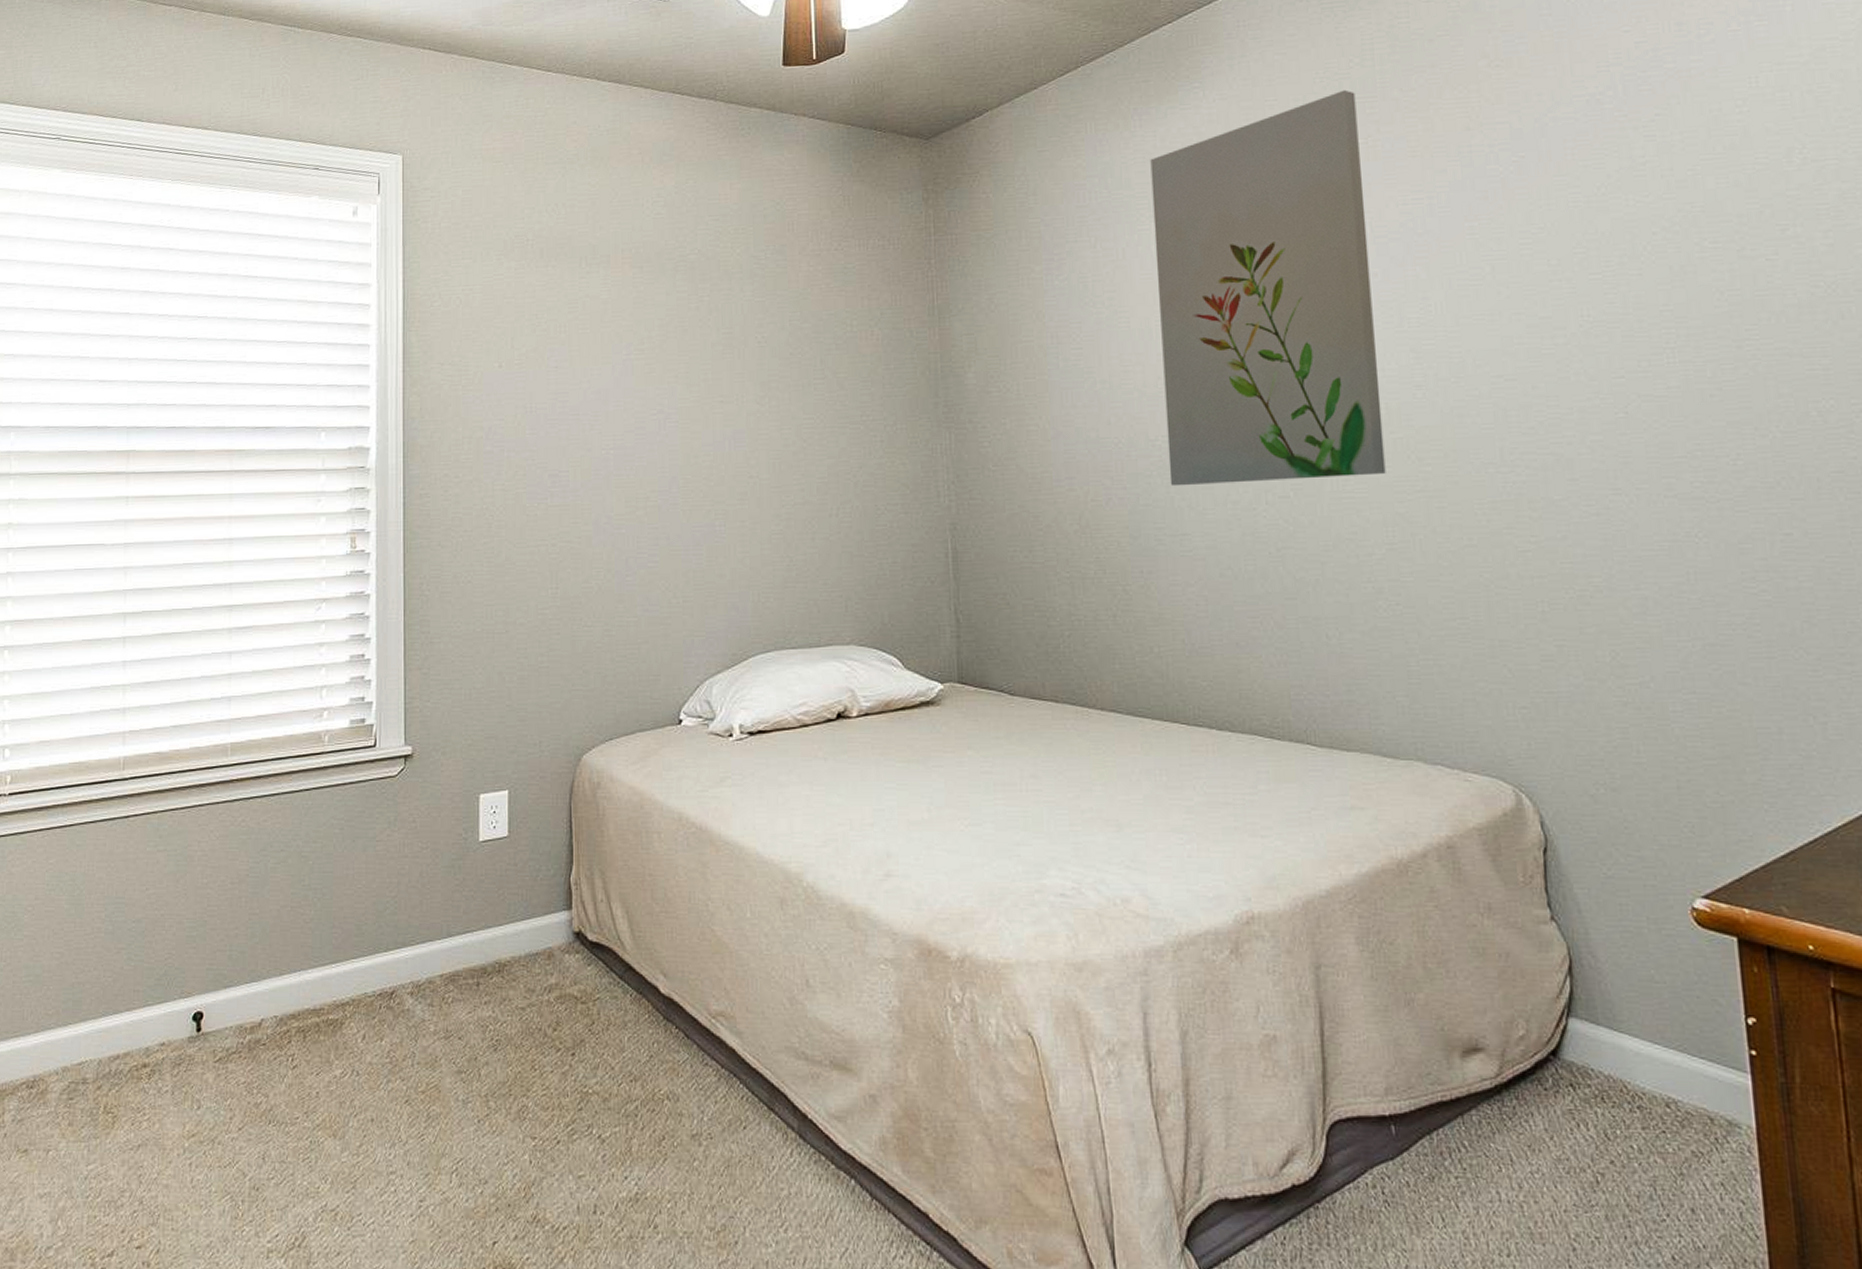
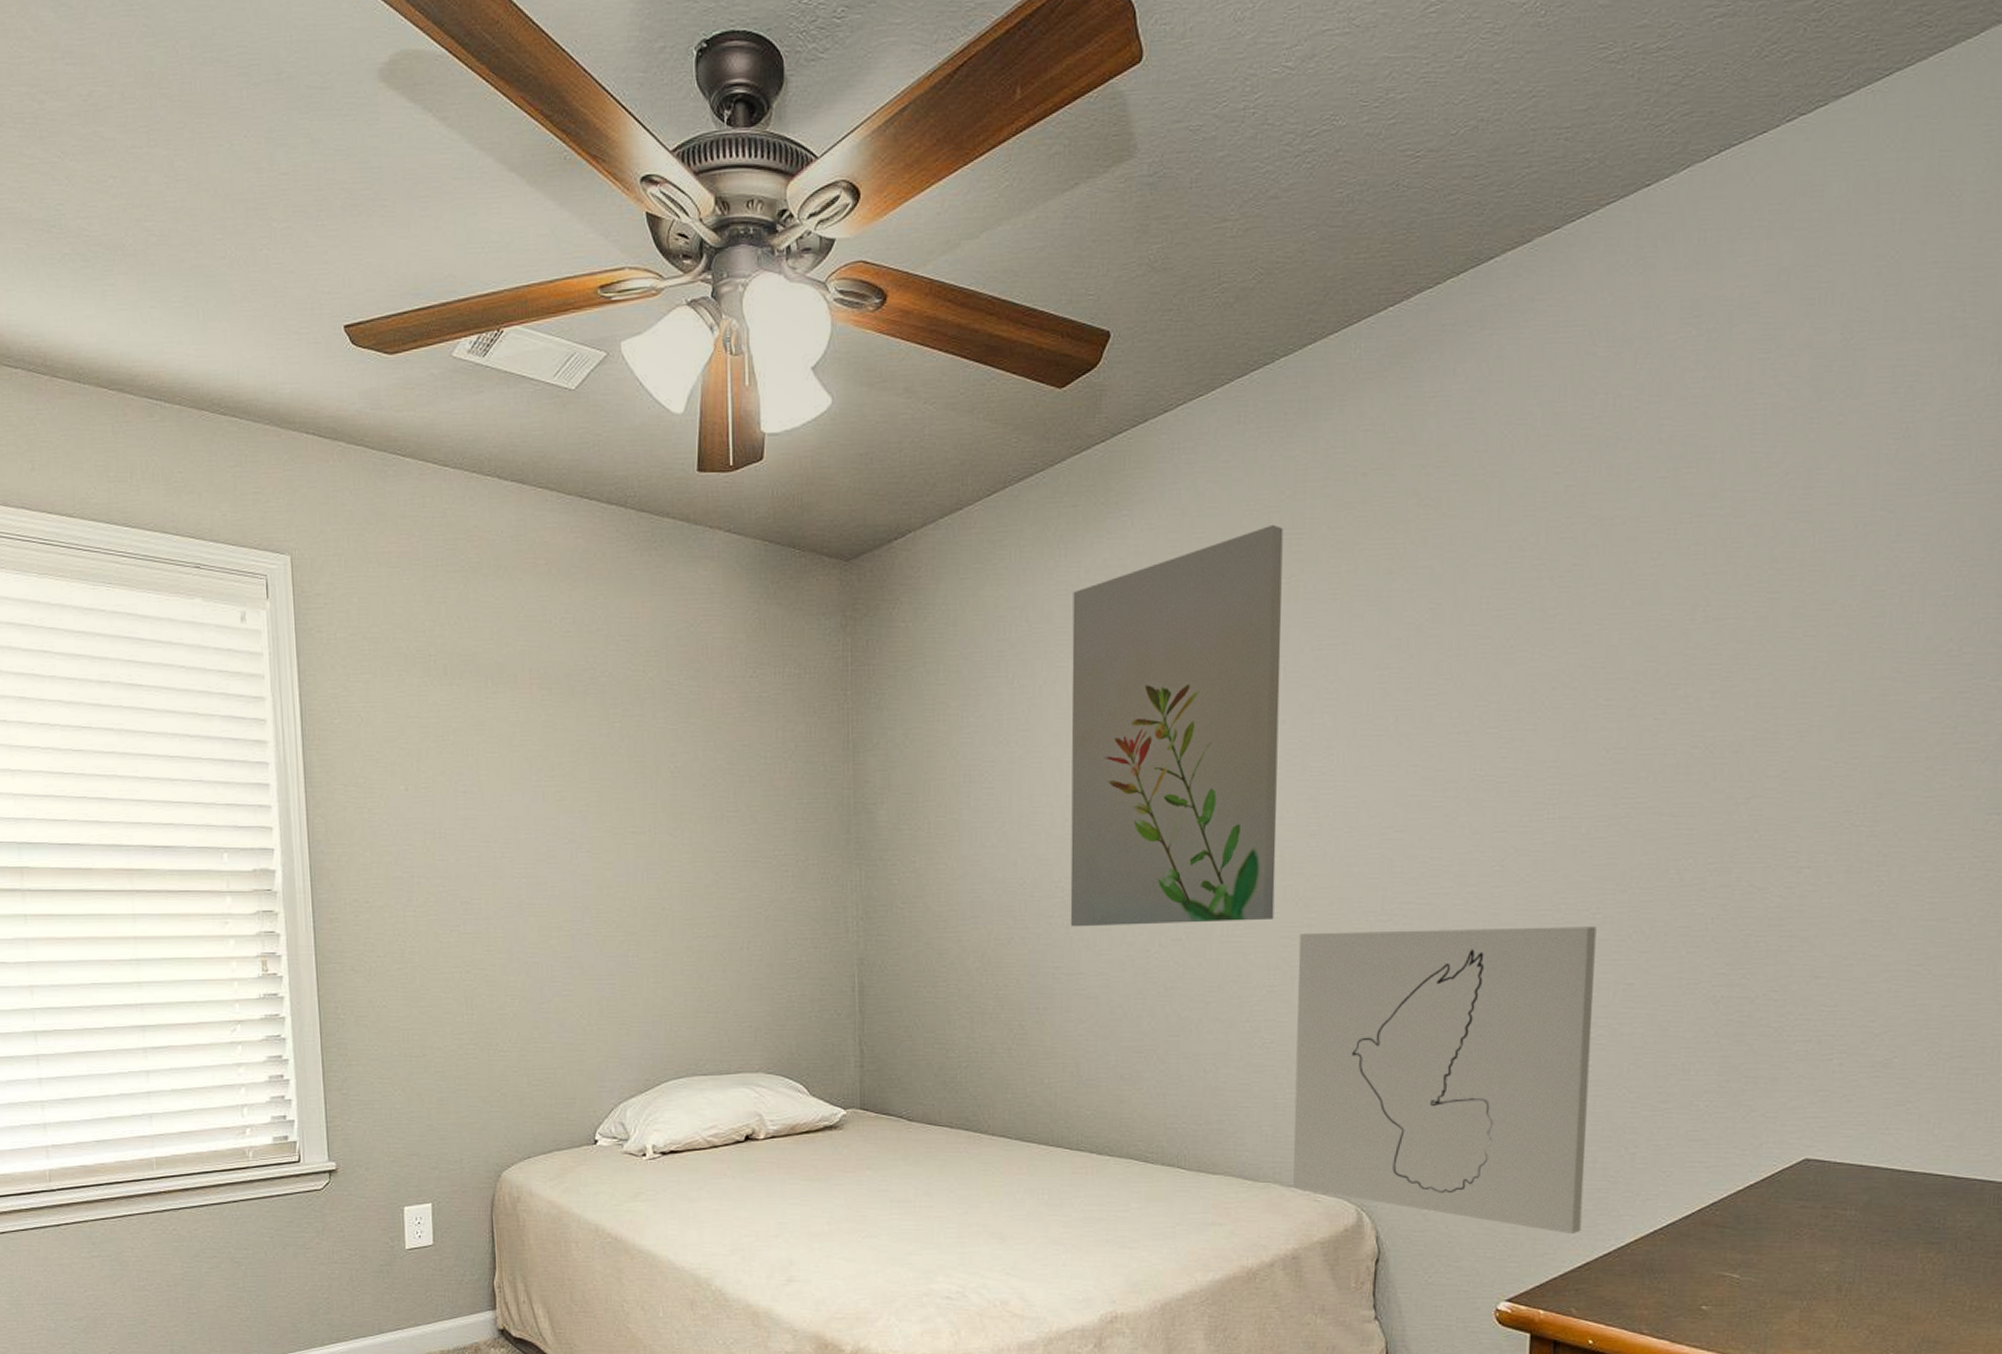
wall art: none [1415,473,1778,818] -> present [1293,926,1597,1235]

